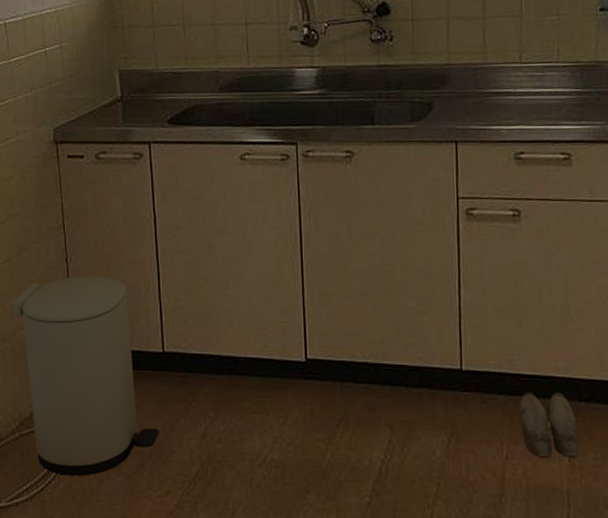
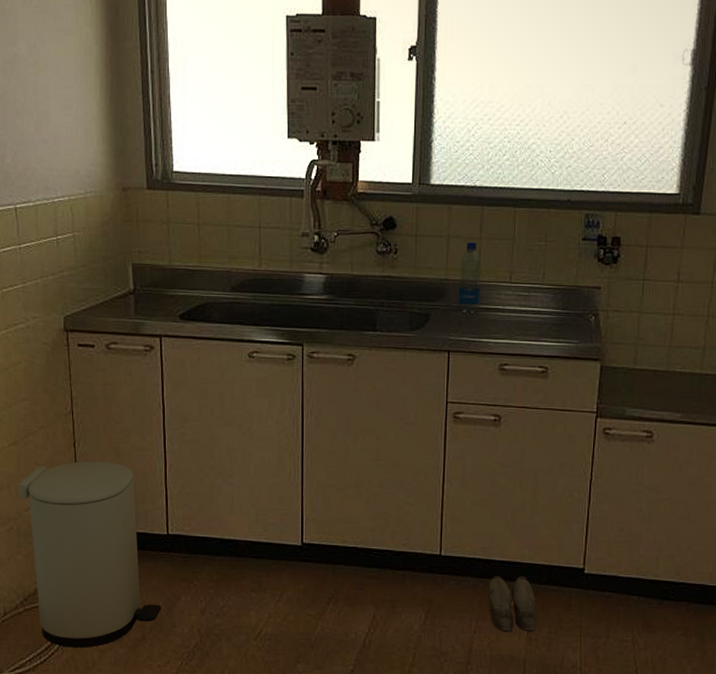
bottle: none [462,22,488,101] -> present [458,242,482,315]

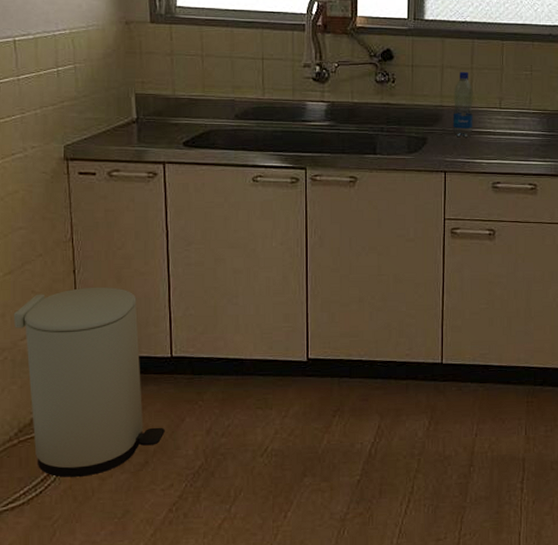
slippers: present [487,575,537,633] -> none [487,378,534,434]

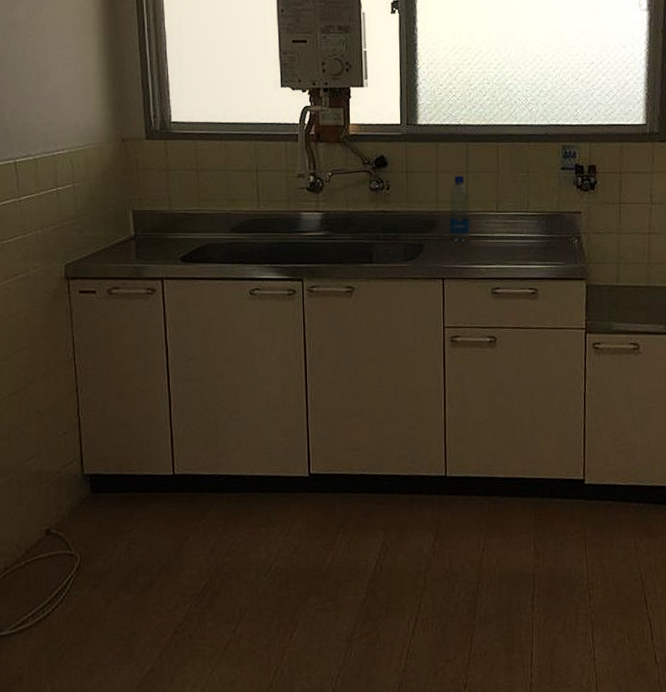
pedal bin: present [13,286,165,477] -> none [18,405,169,599]

